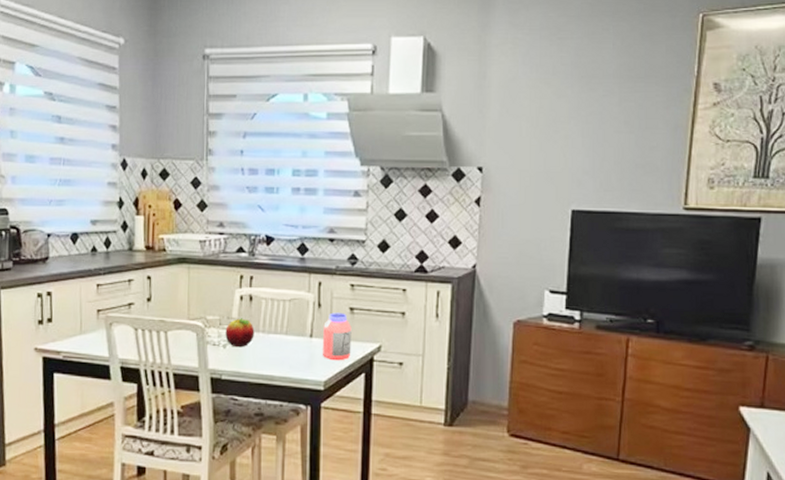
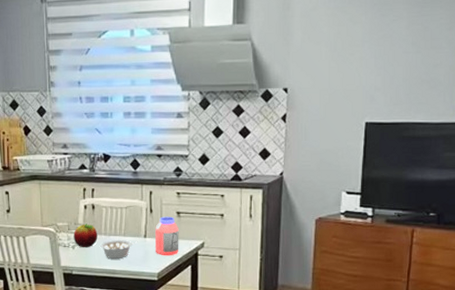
legume: none [257,338,304,363] -> present [100,239,139,259]

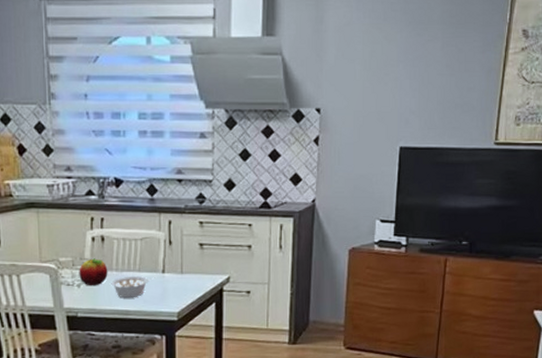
jar: present [154,216,179,255] -> none [174,248,202,292]

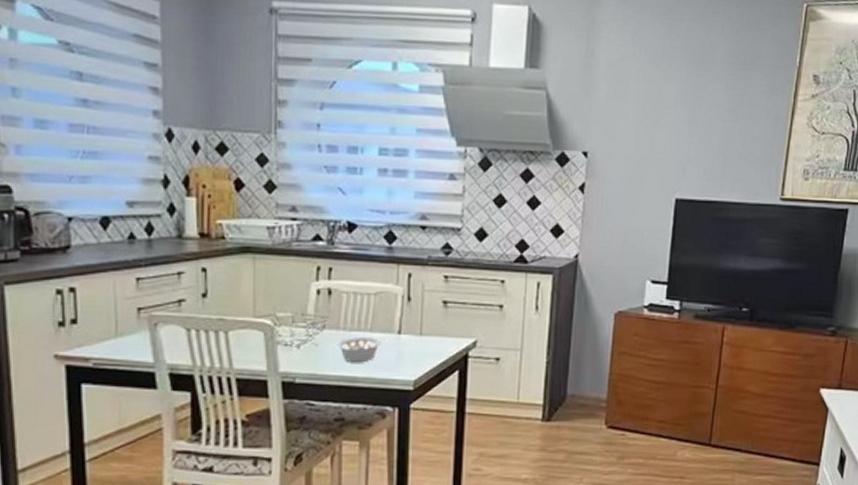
fruit: present [79,258,108,286] -> none [299,314,334,347]

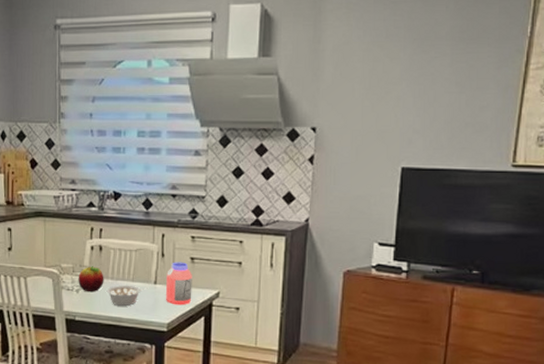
fruit: none [299,314,334,347] -> present [78,266,104,292]
jar: none [411,306,445,357] -> present [165,262,192,304]

